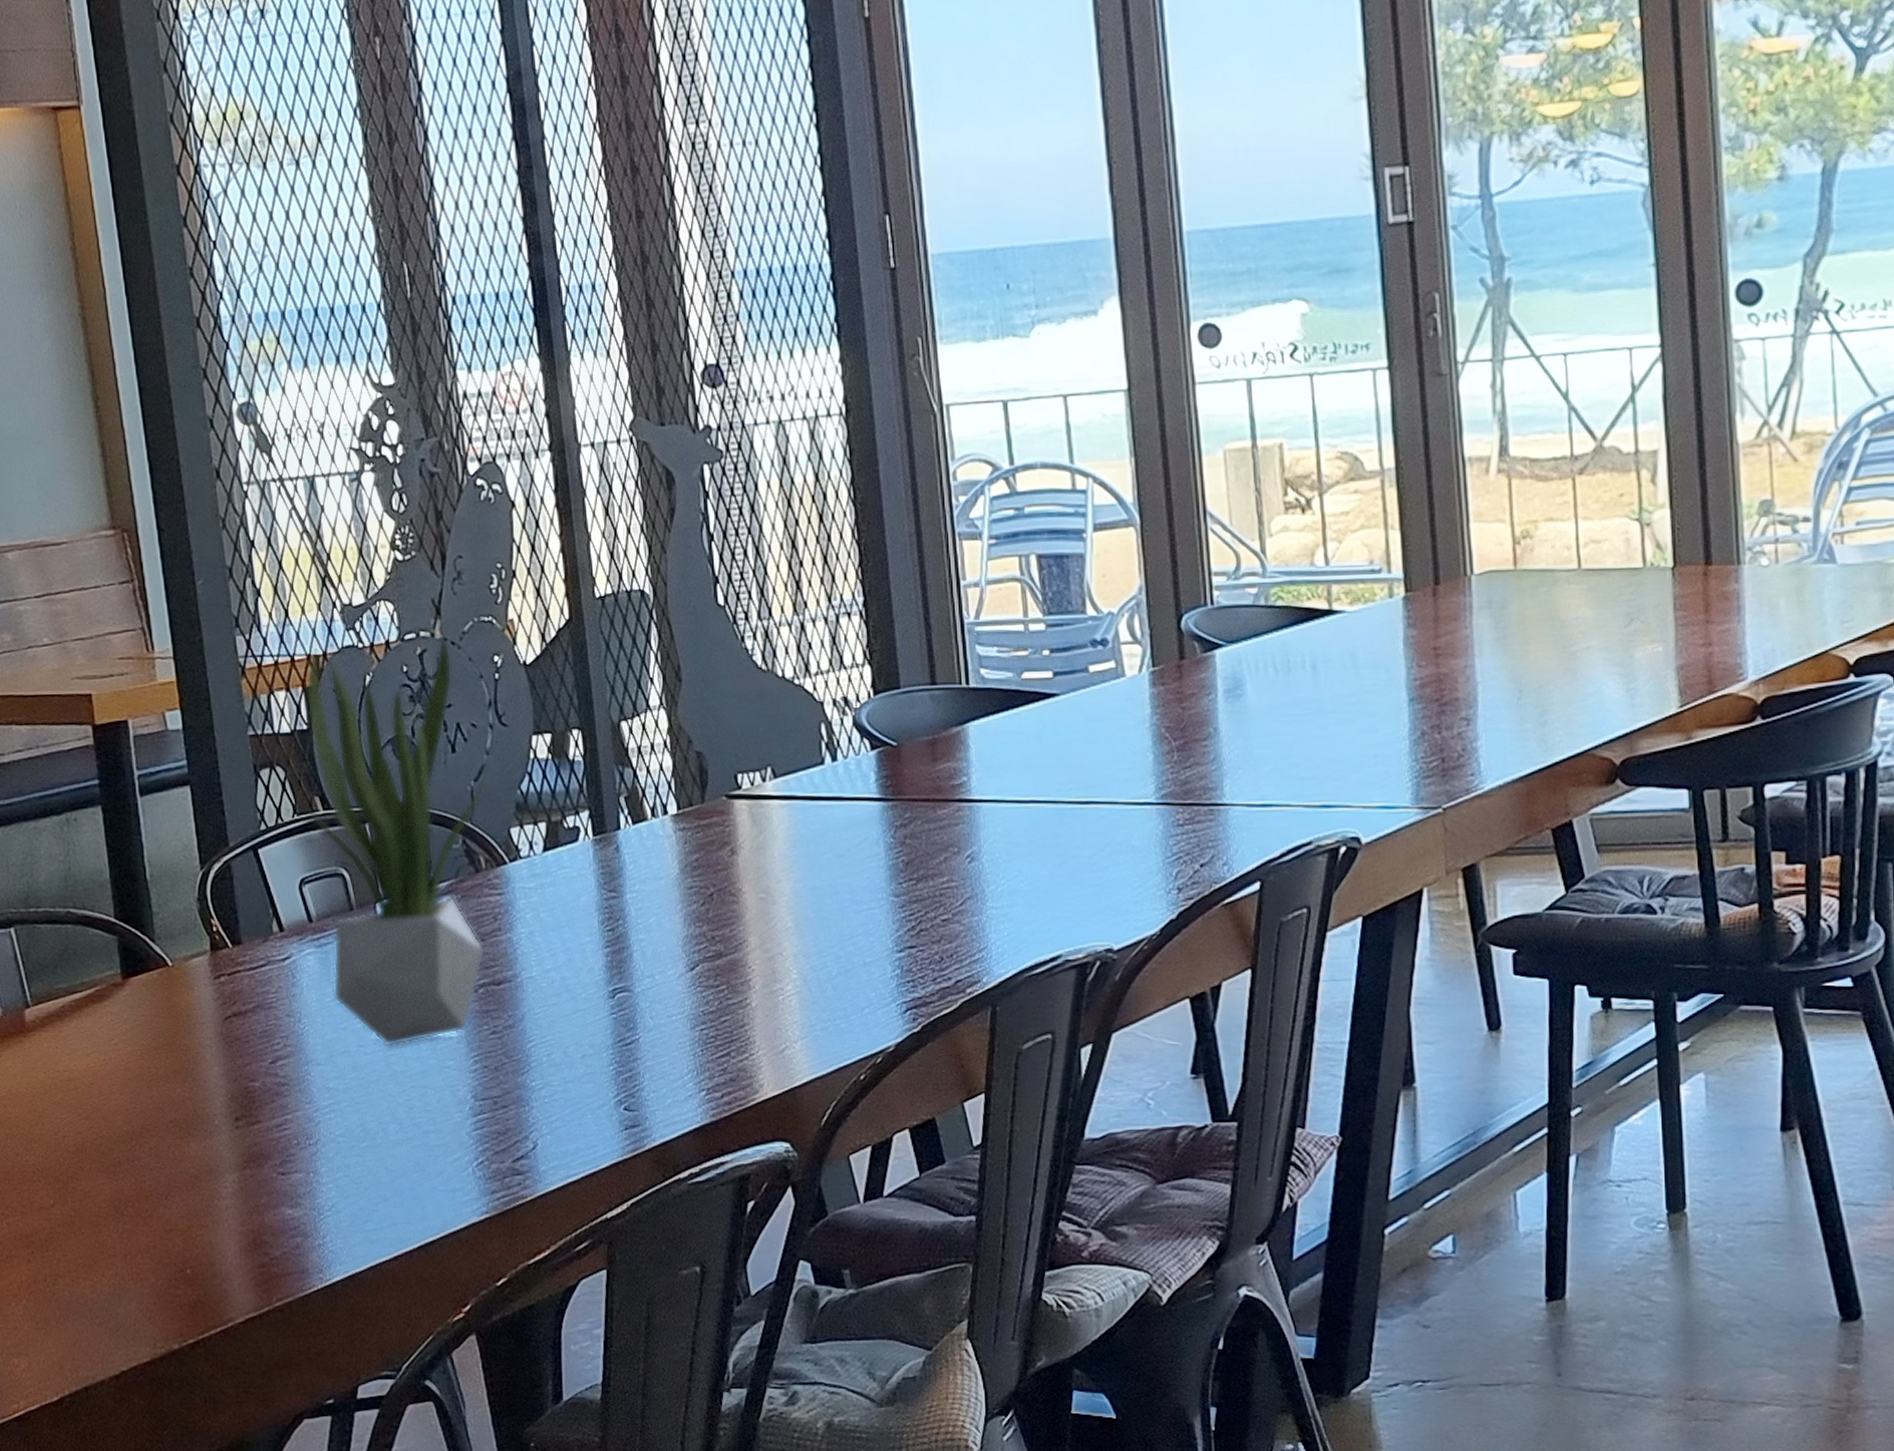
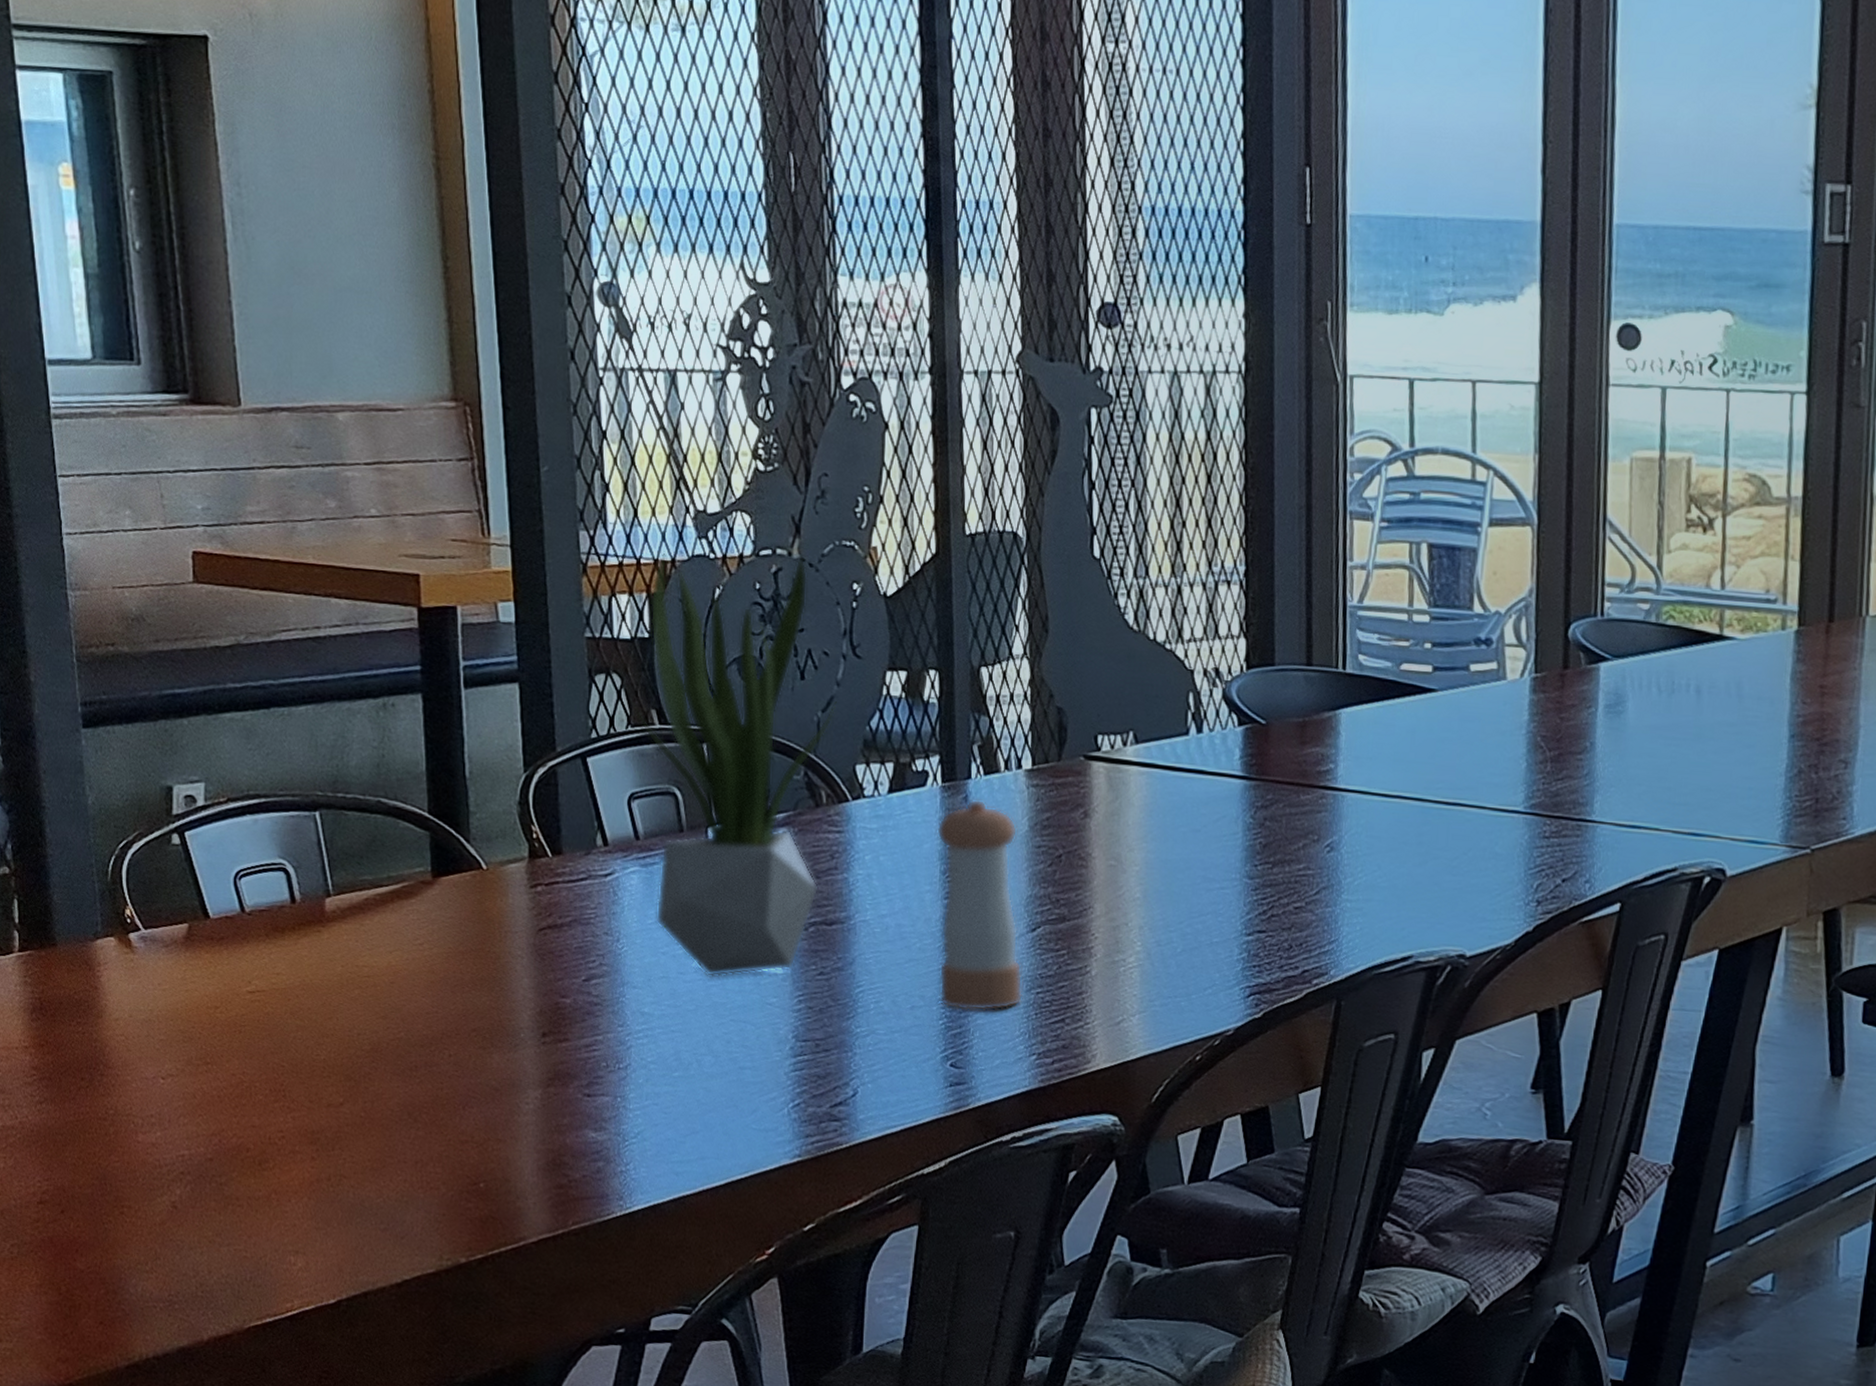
pepper shaker: none [592,848,688,1054] -> present [937,799,1023,1012]

